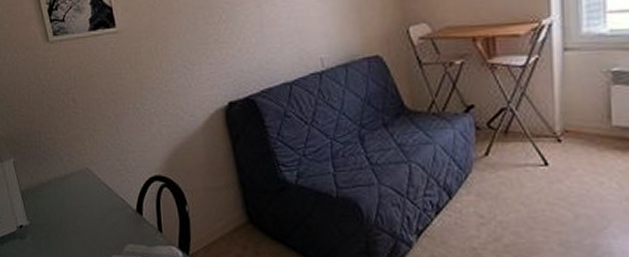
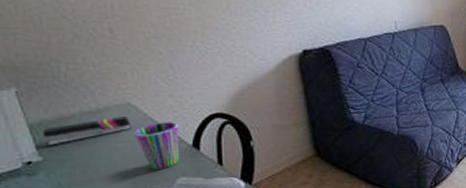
stapler: none [30,182,89,212] -> present [43,116,131,147]
cup: none [91,186,126,236] -> present [133,122,180,170]

